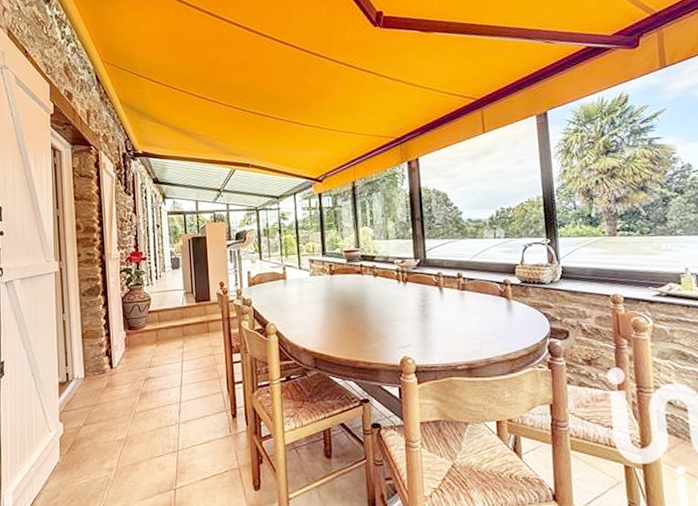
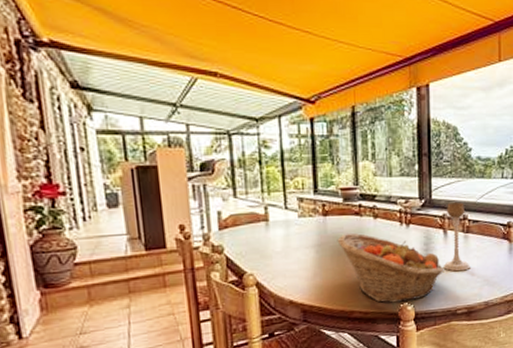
fruit basket: none [342,290,442,355] -> present [337,233,444,303]
candle holder: none [440,261,468,328] -> present [443,202,470,272]

